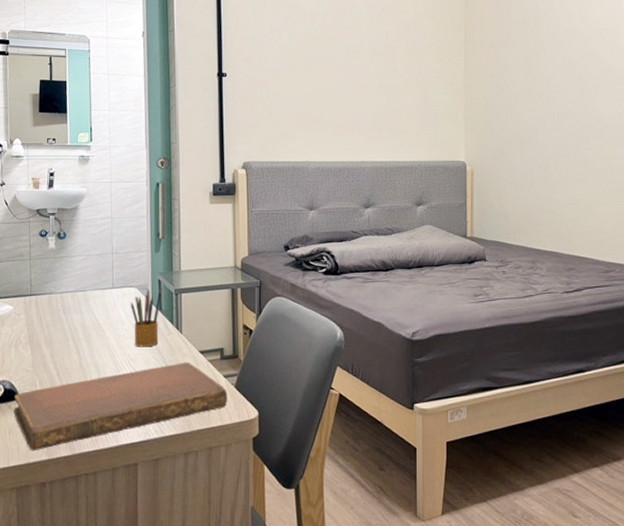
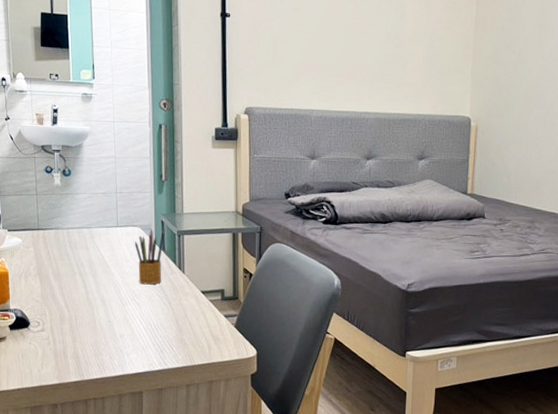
notebook: present [13,362,228,451] -> none [25,300,228,375]

